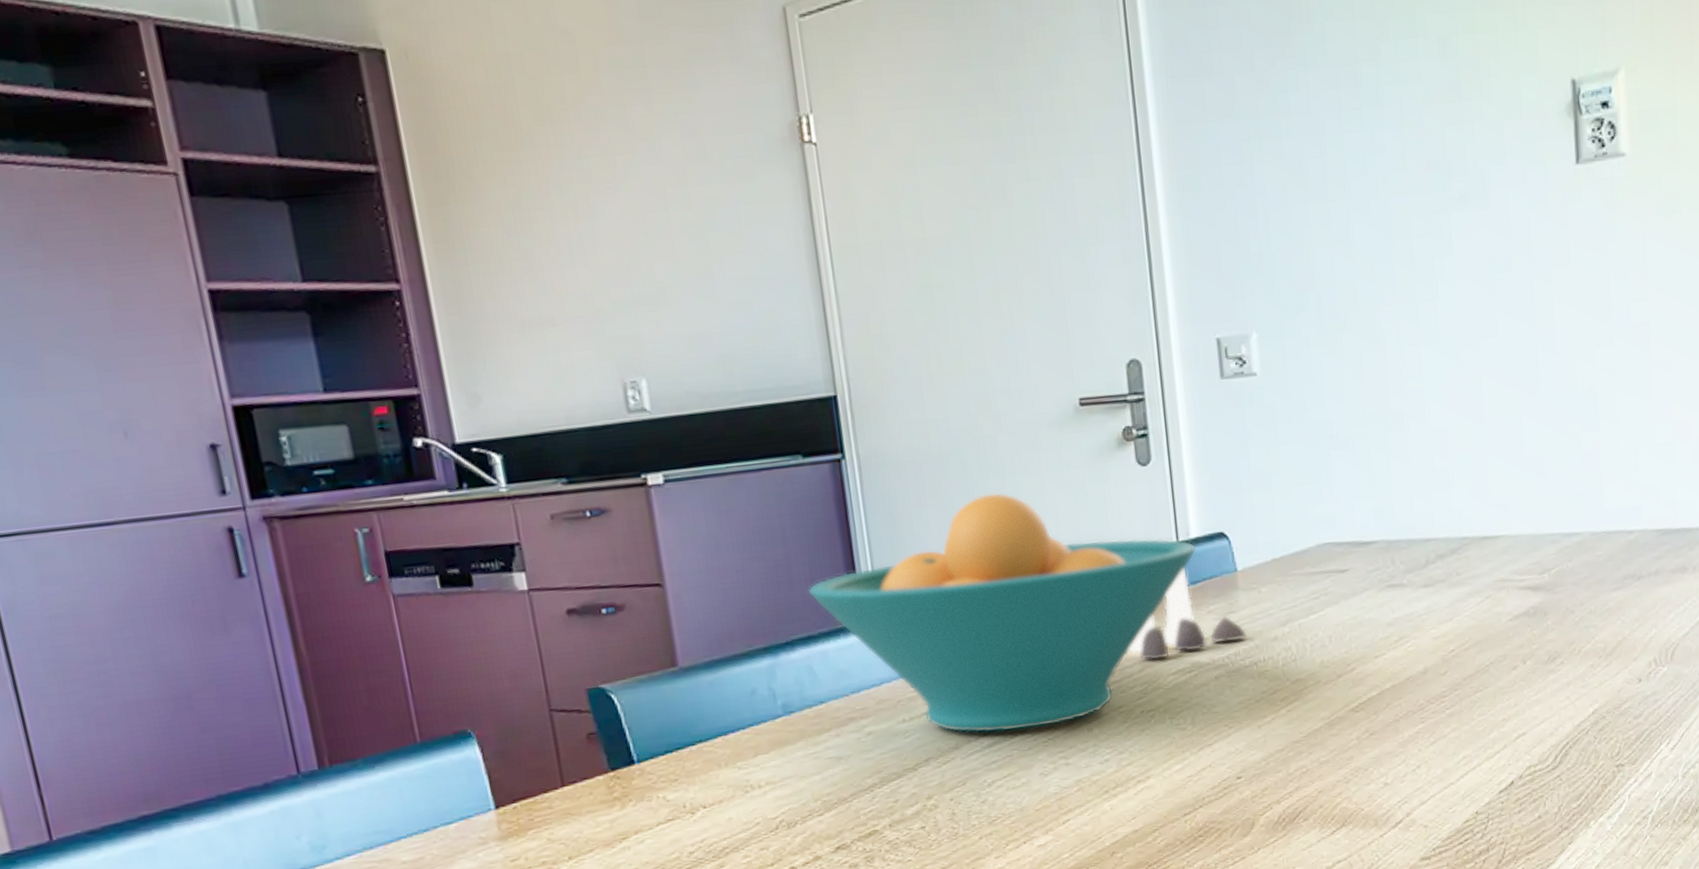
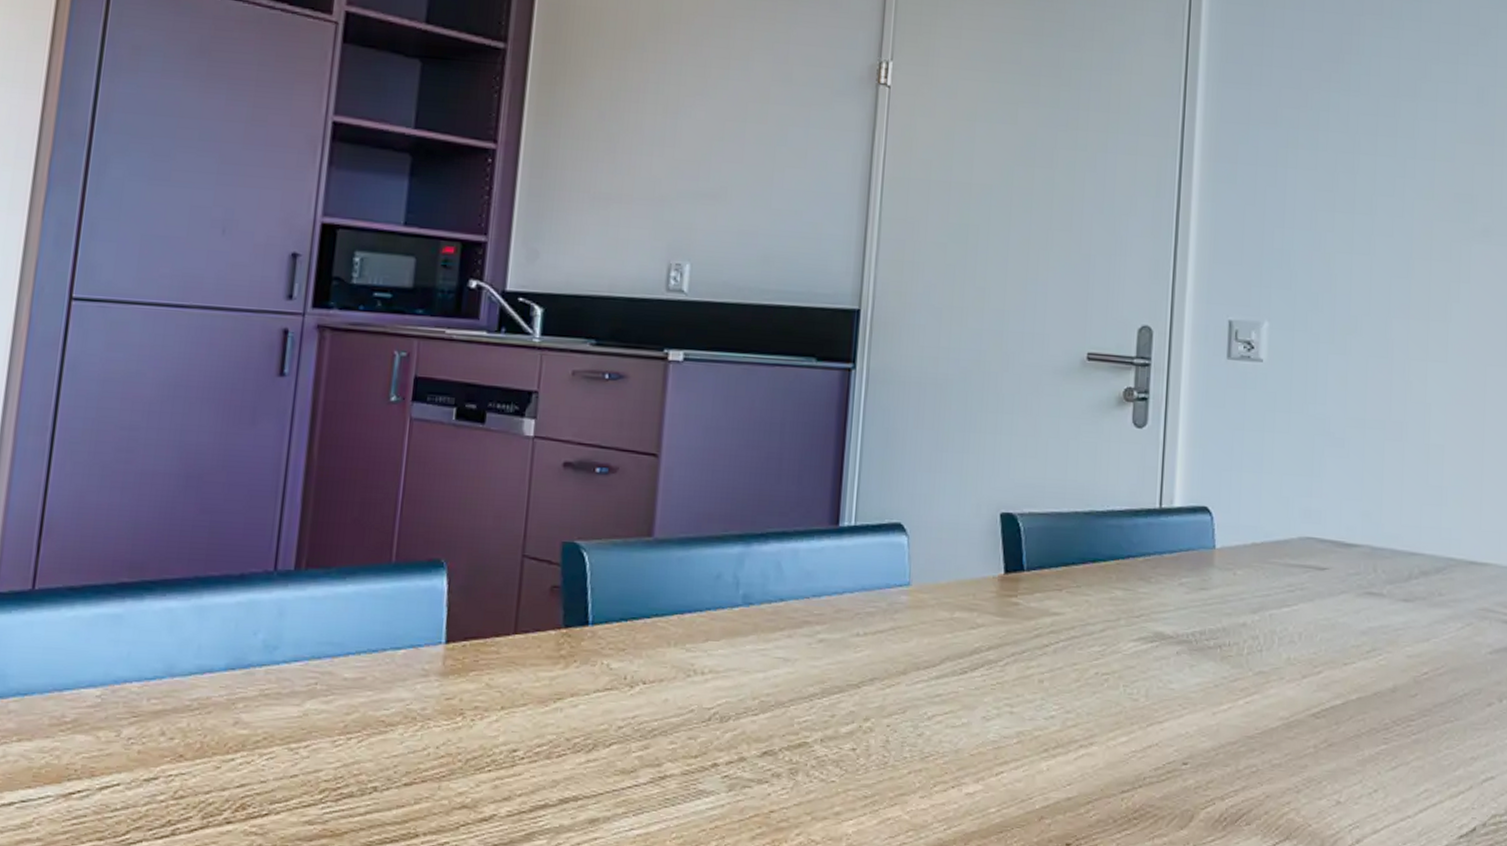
fruit bowl: present [807,493,1197,733] -> none [792,427,1179,669]
salt and pepper shaker set: present [1128,568,1247,661] -> none [1093,536,1216,624]

